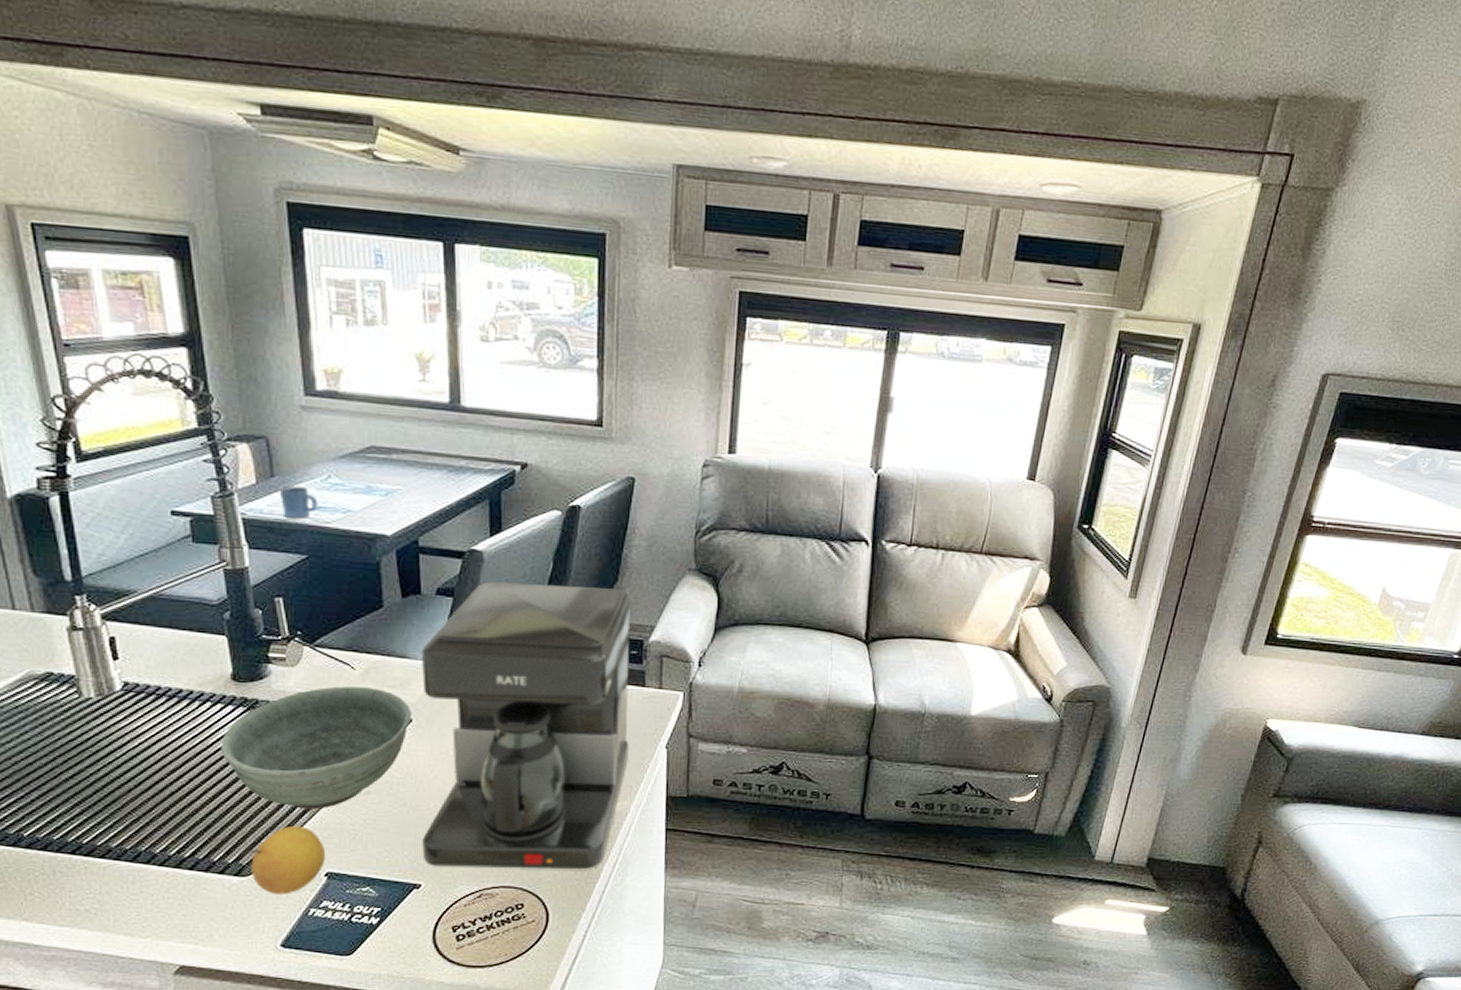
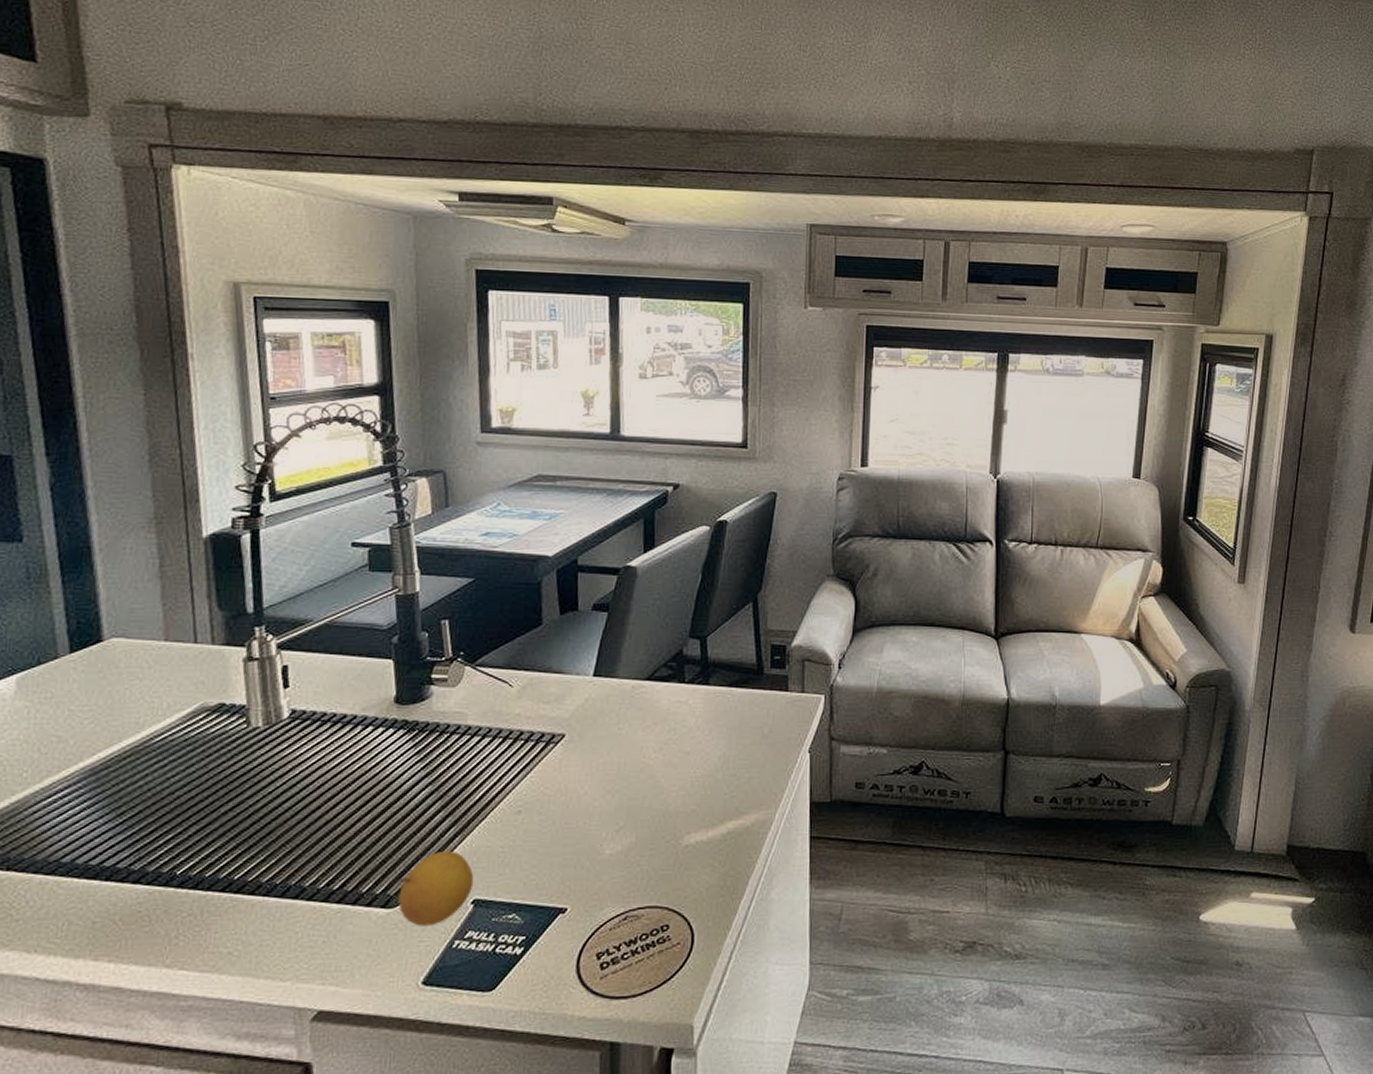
bowl: present [220,686,412,810] -> none [378,704,565,833]
mug: present [279,485,319,520] -> none [452,514,488,545]
coffee maker: present [421,581,631,869] -> none [569,595,774,888]

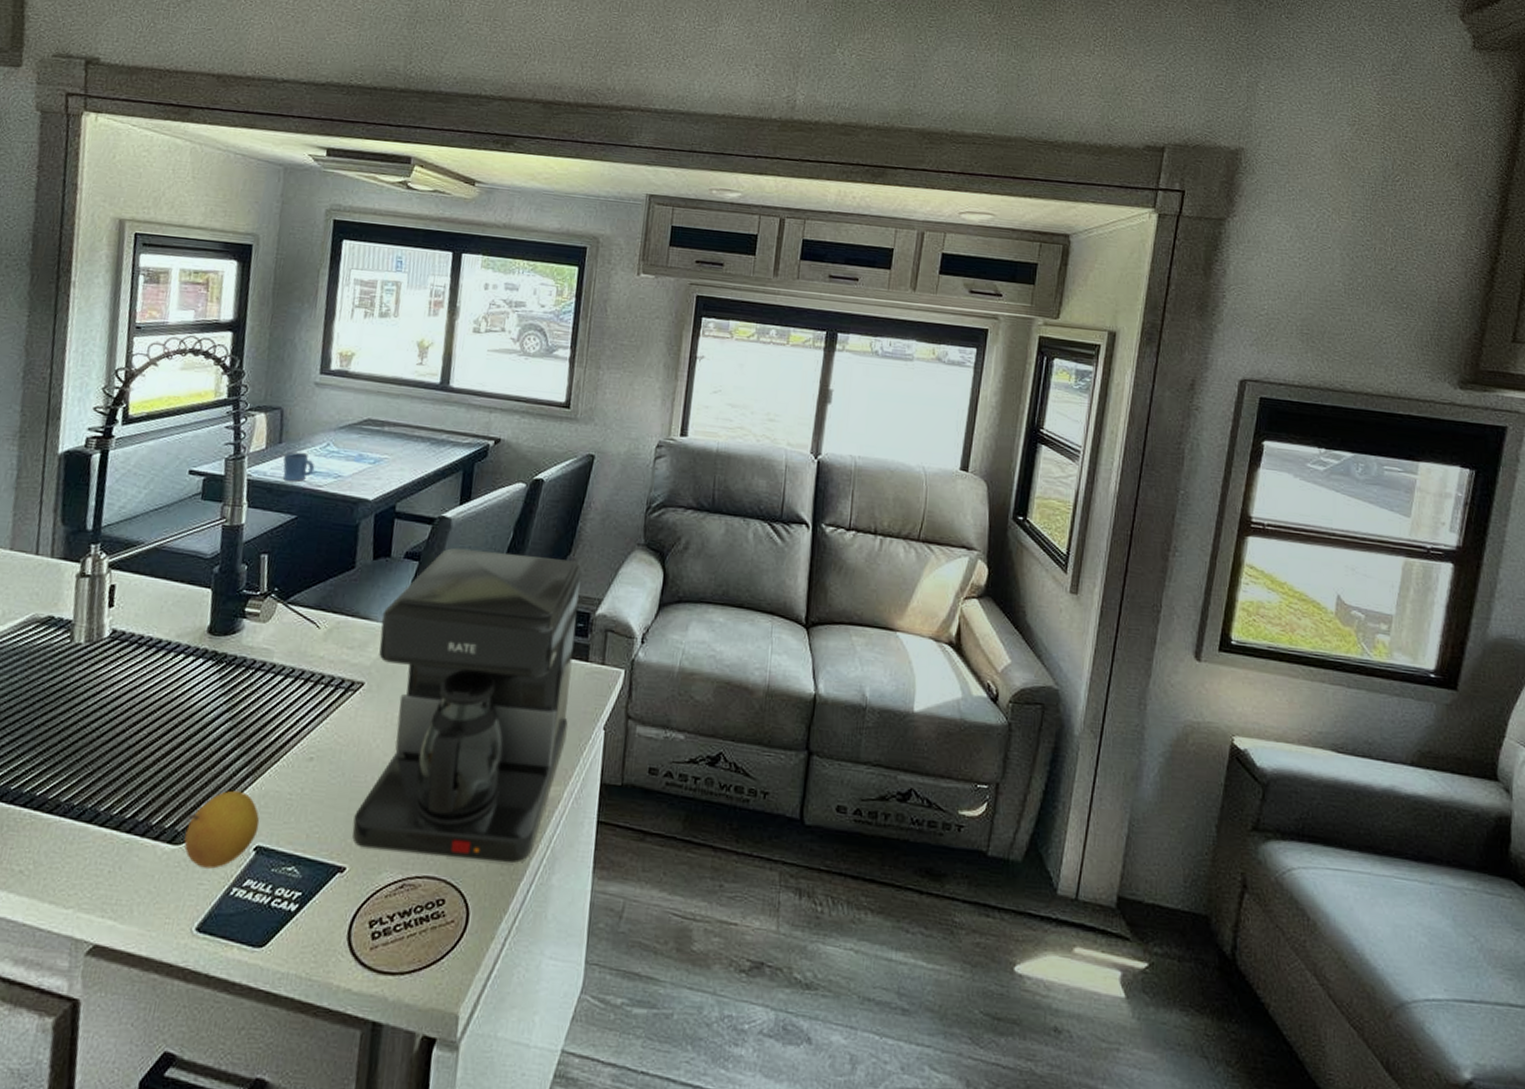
mug: none [452,514,488,545] -> present [283,451,315,483]
coffee maker: none [569,595,774,888] -> present [352,547,582,863]

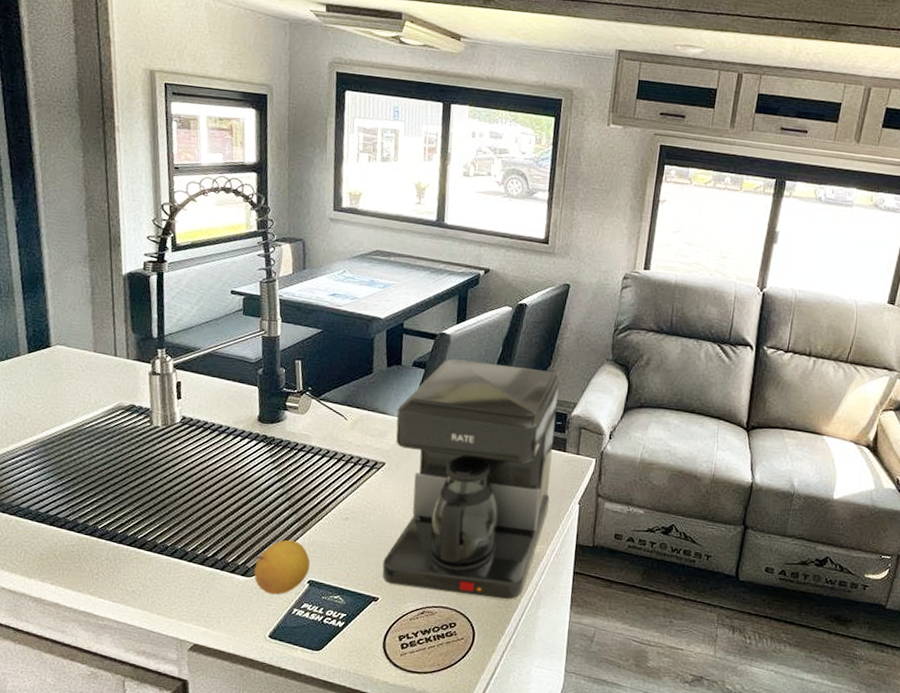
mug: present [283,451,315,483] -> none [307,277,335,303]

